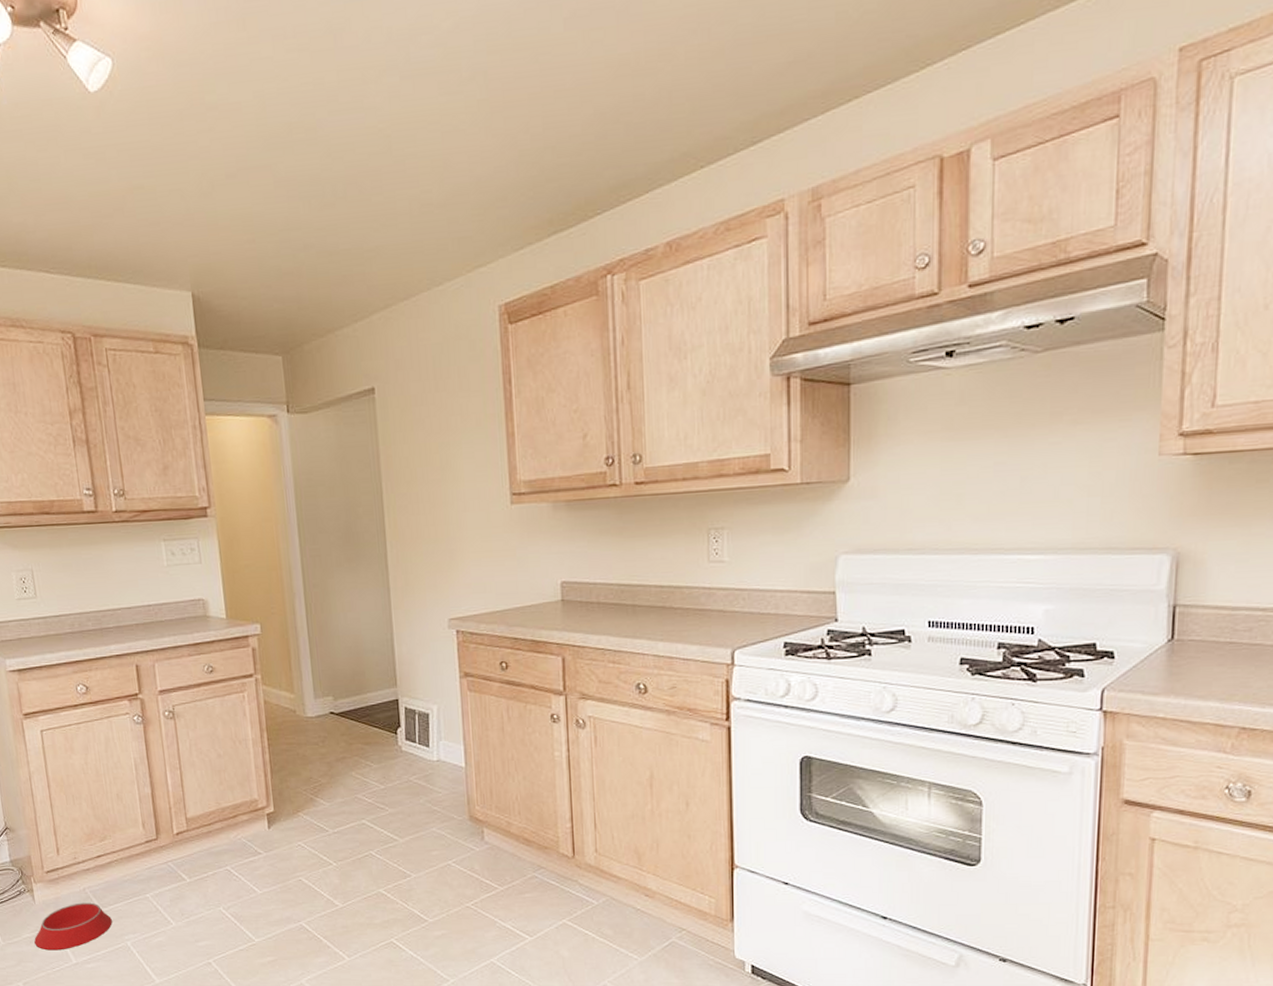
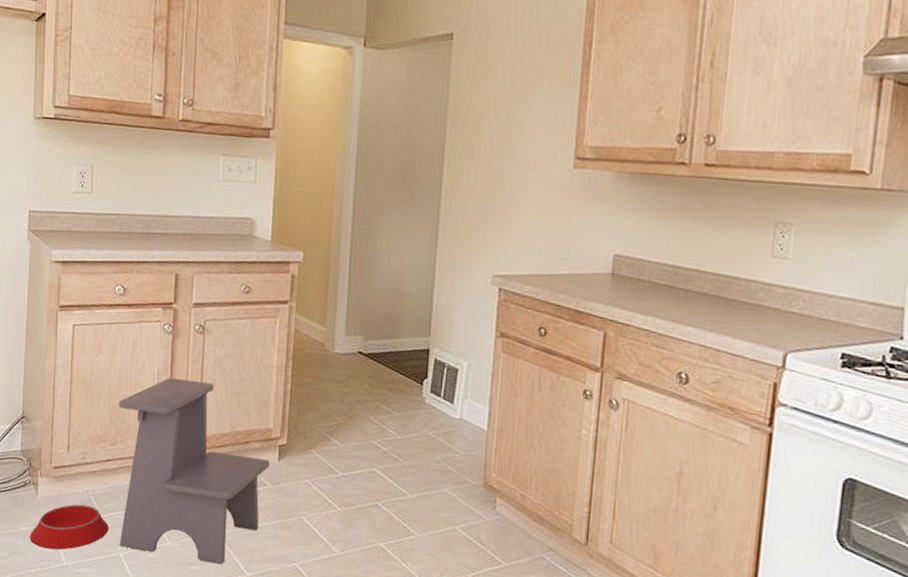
step stool: none [100,766,261,936] -> present [119,378,270,564]

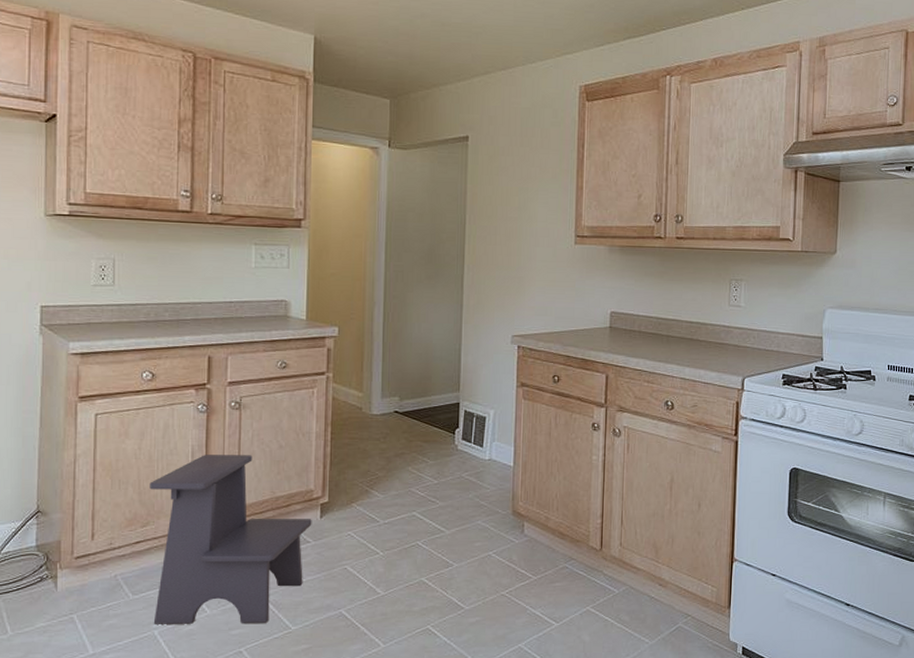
pet bowl: present [30,504,109,550] -> none [49,590,141,641]

